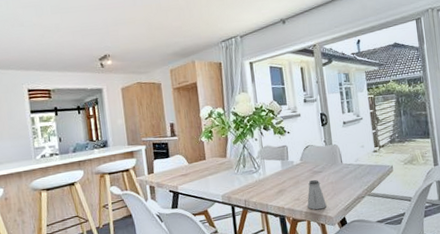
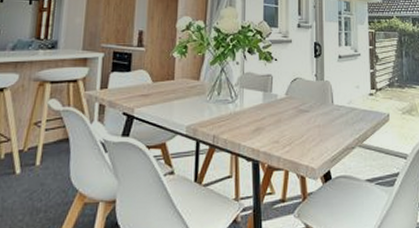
saltshaker: present [307,179,326,210] -> none [287,119,310,158]

